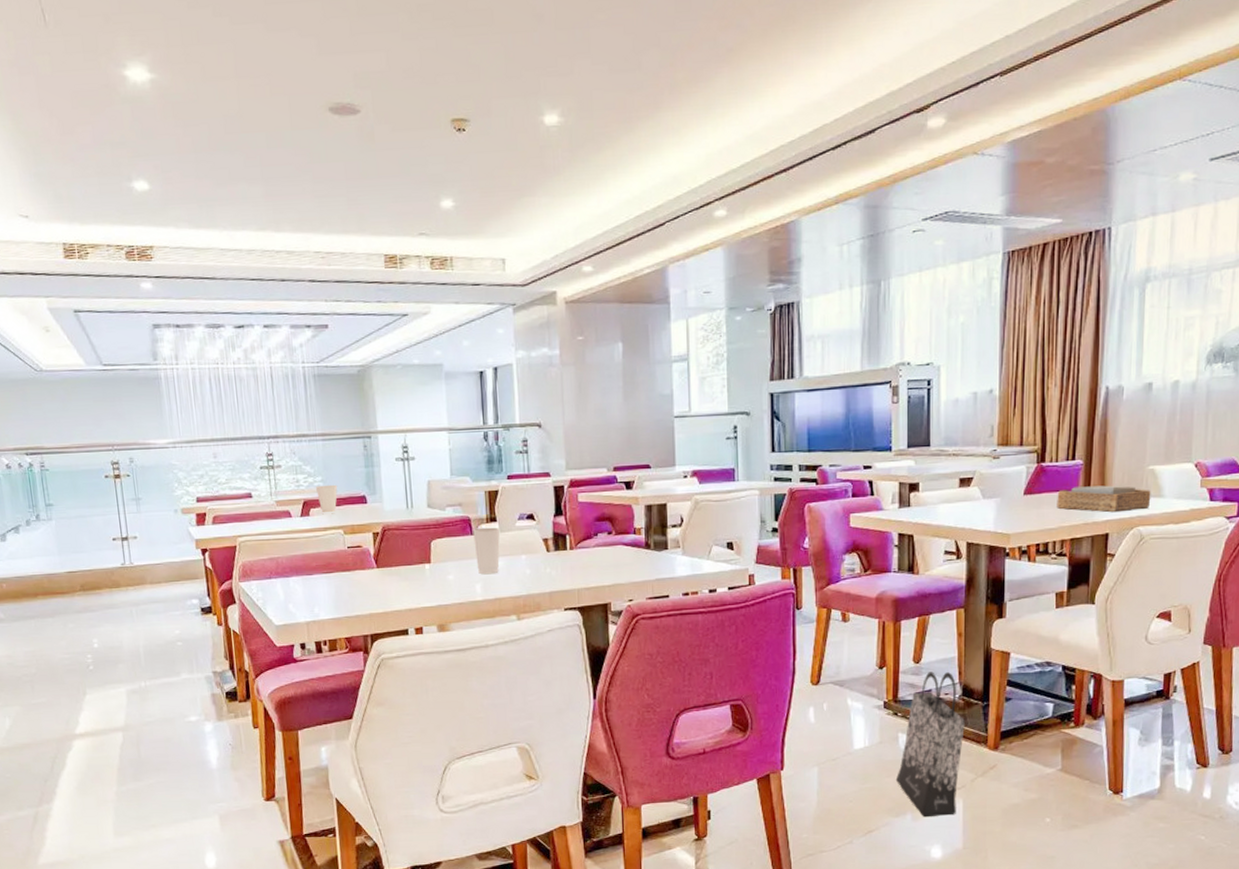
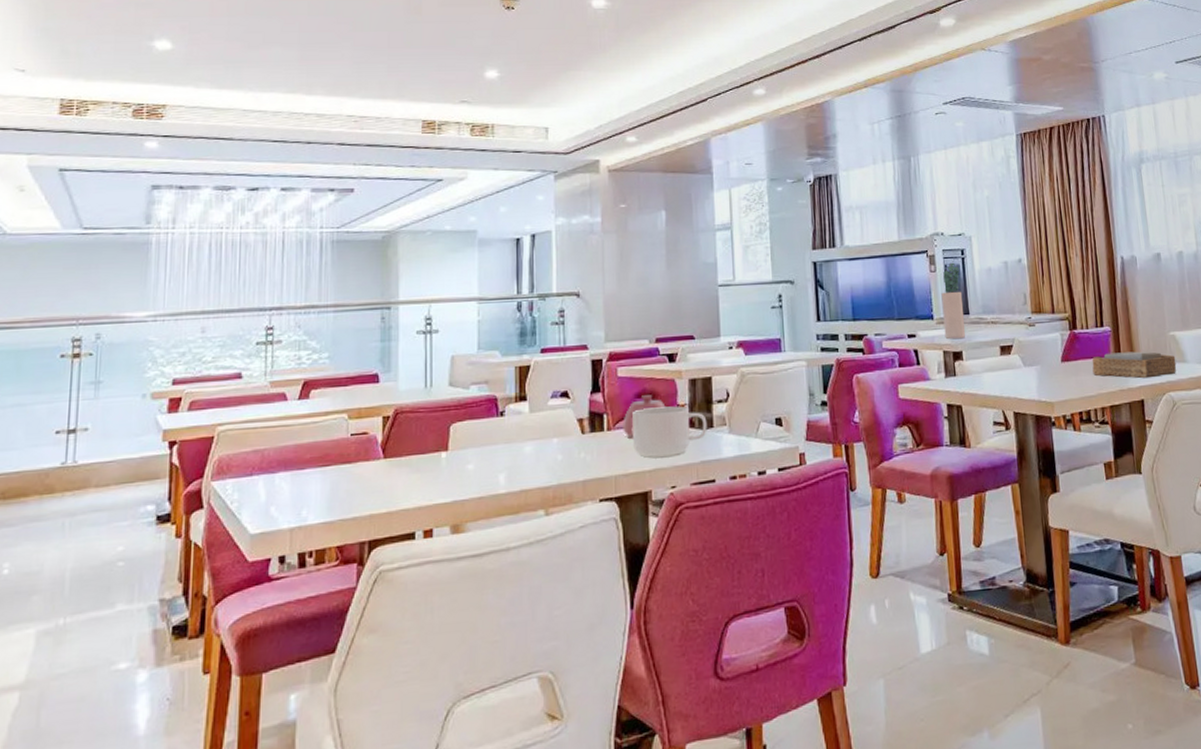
cup: present [316,484,338,515] -> none [321,361,347,397]
cup: present [473,527,500,575] -> none [499,407,530,463]
sugar bowl: none [584,519,624,557] -> present [623,395,666,438]
cup: none [592,529,662,575] -> present [632,406,707,459]
shopping bag: present [895,672,965,817] -> none [967,556,1035,733]
vase: none [902,392,925,472] -> present [941,261,966,340]

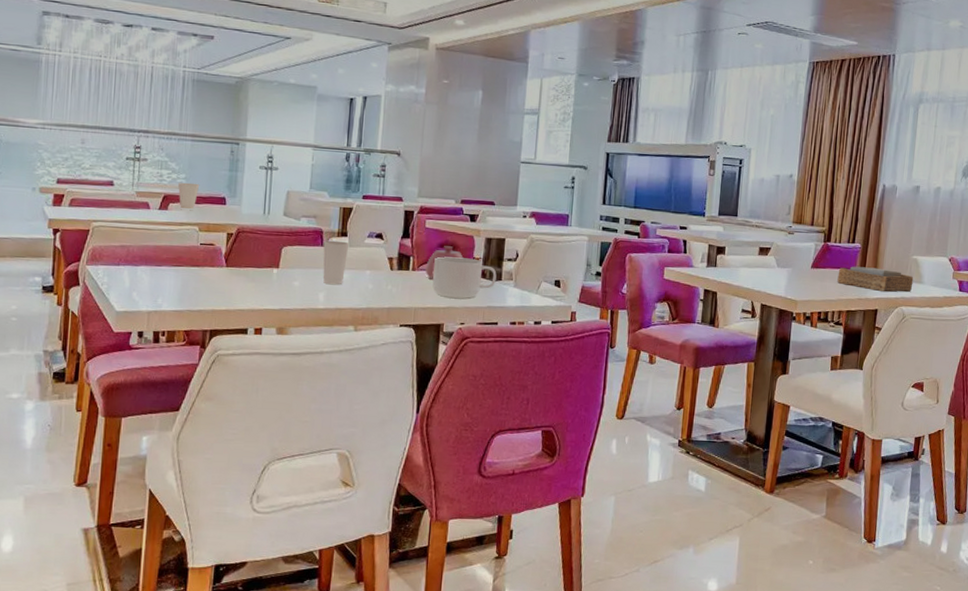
cup: none [321,361,347,397] -> present [178,182,200,211]
cup: none [499,407,530,463] -> present [322,240,349,285]
vase: present [941,261,966,340] -> none [712,168,735,237]

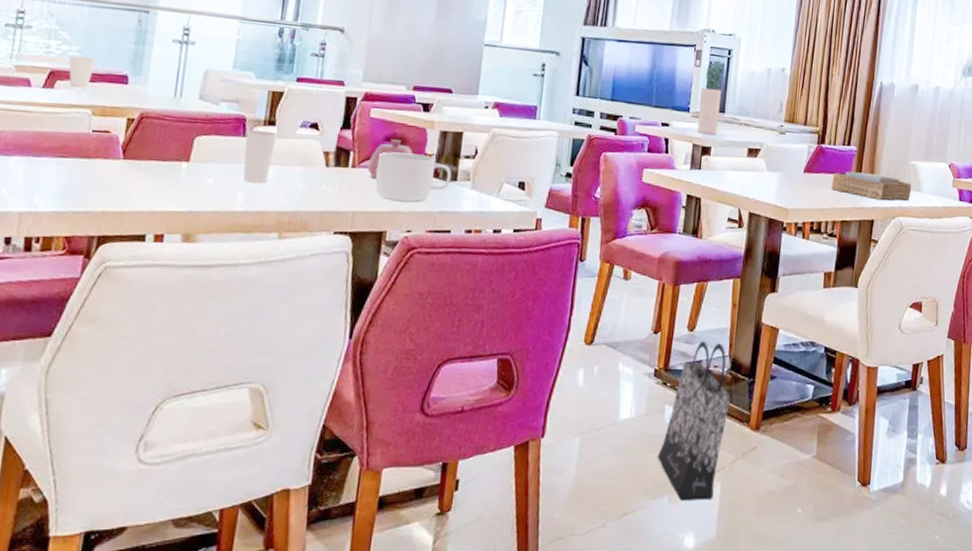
shopping bag: none [682,416,747,551] -> present [657,341,731,500]
vase: none [712,168,735,237] -> present [697,59,723,136]

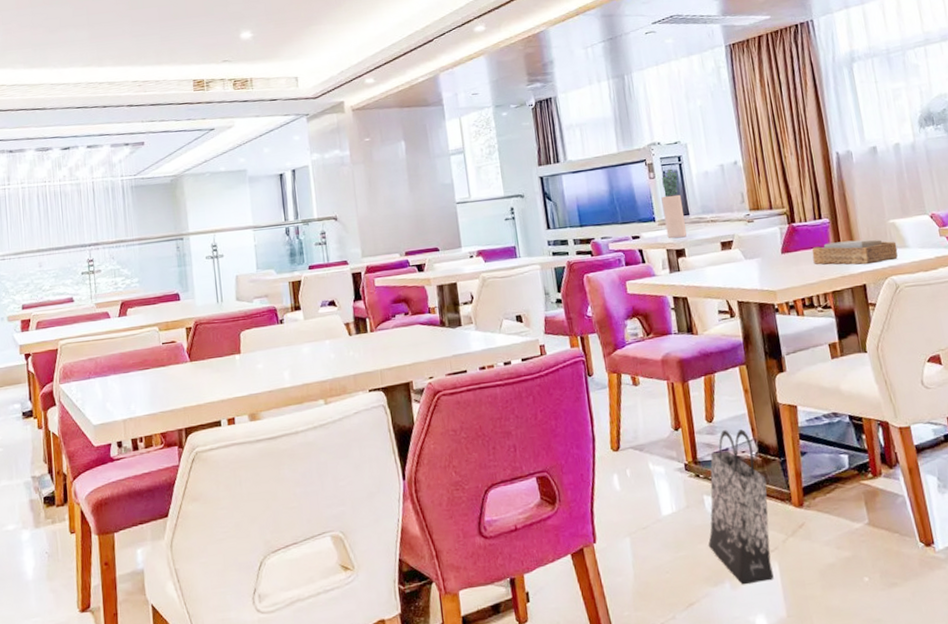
cup: present [69,56,97,91] -> none [133,284,153,314]
cup: present [243,130,278,184] -> none [279,315,305,362]
sugar bowl: present [367,139,414,179] -> none [383,300,419,338]
cup: present [375,151,452,203] -> none [390,308,457,354]

